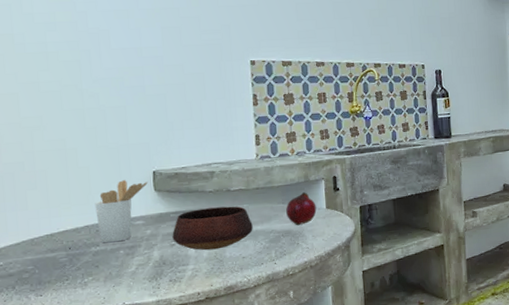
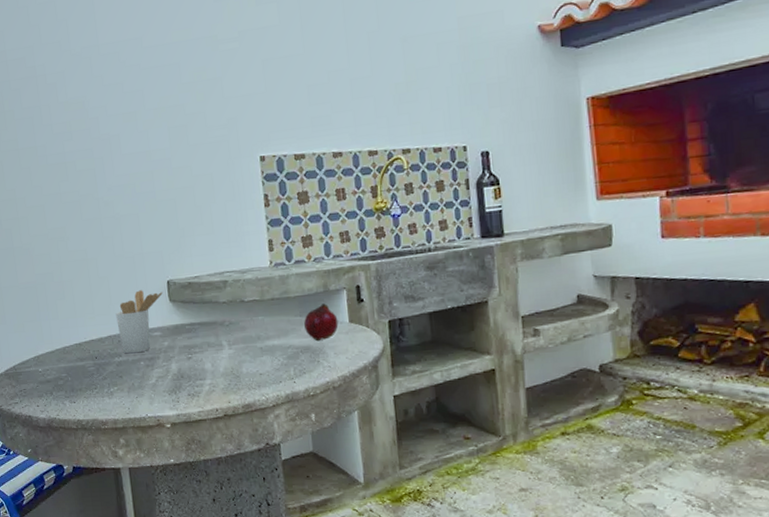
bowl: present [172,206,253,251] -> none [188,318,270,365]

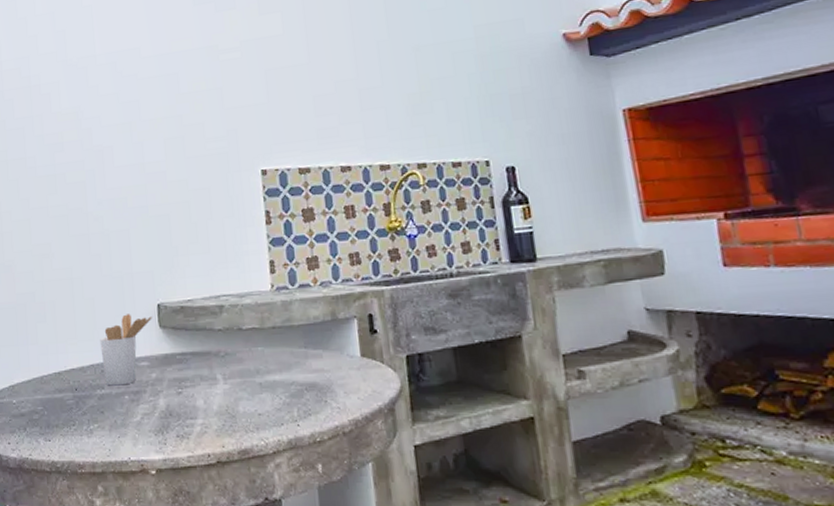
fruit: present [304,303,339,342] -> none [309,334,349,378]

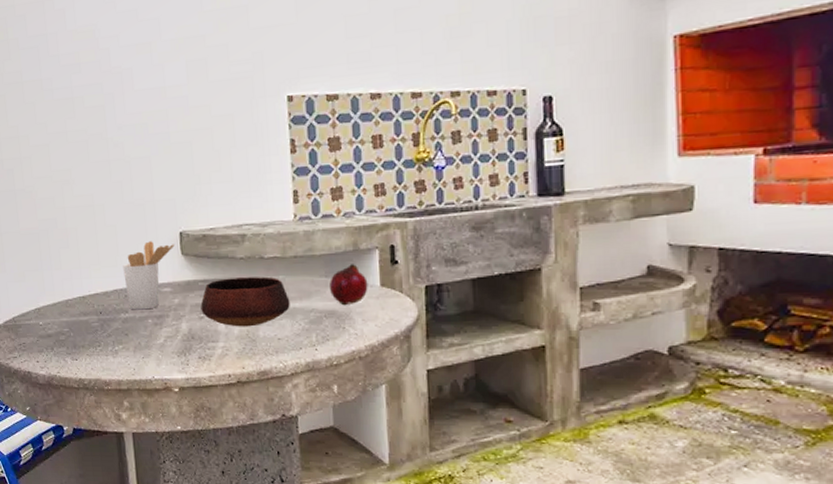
bowl: none [178,348,270,403] -> present [200,276,290,327]
fruit: none [309,334,349,378] -> present [330,264,368,306]

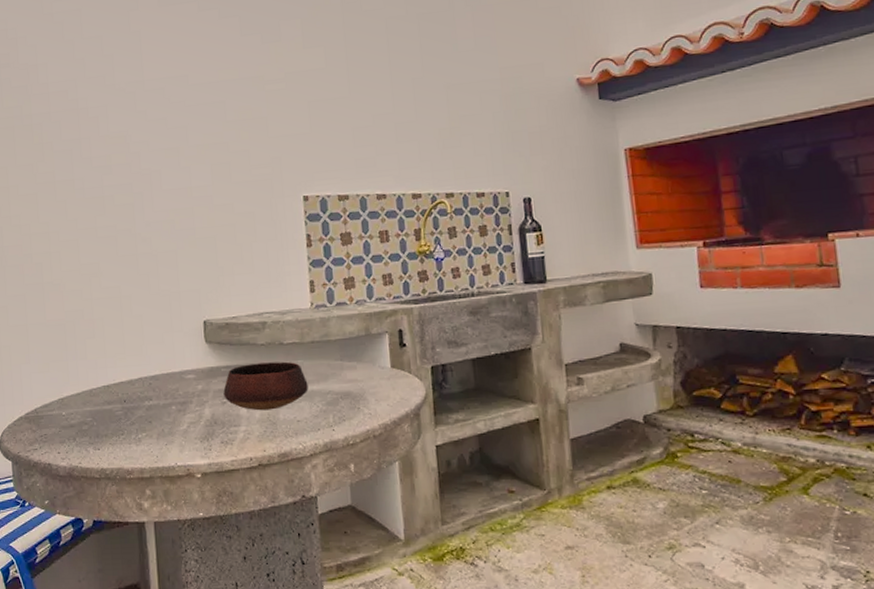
utensil holder: present [123,241,175,310] -> none [148,330,199,398]
fruit: present [330,264,368,306] -> none [345,348,380,387]

